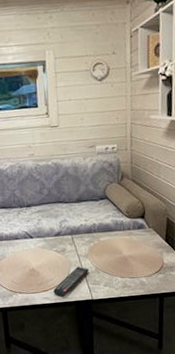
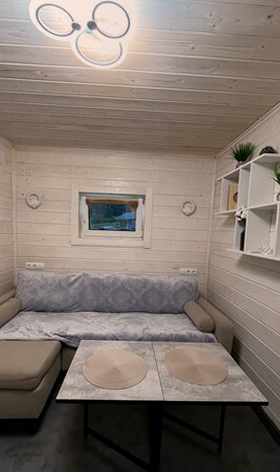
remote control: present [53,266,90,298] -> none [131,370,164,396]

